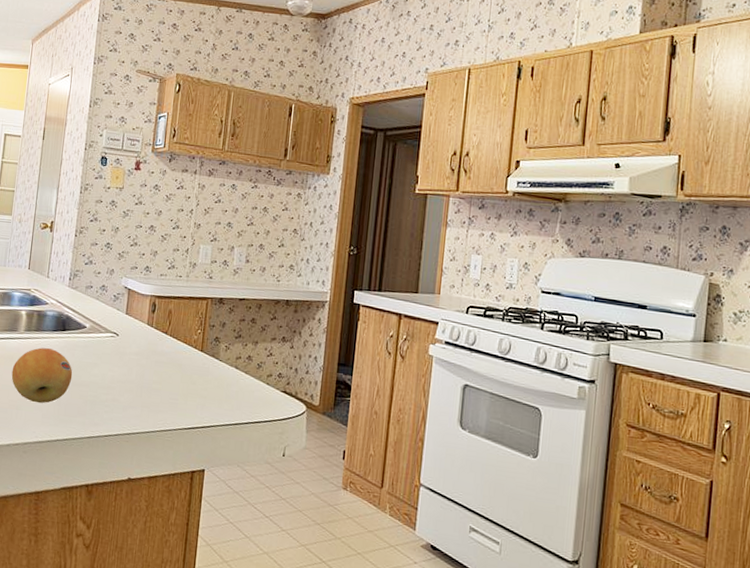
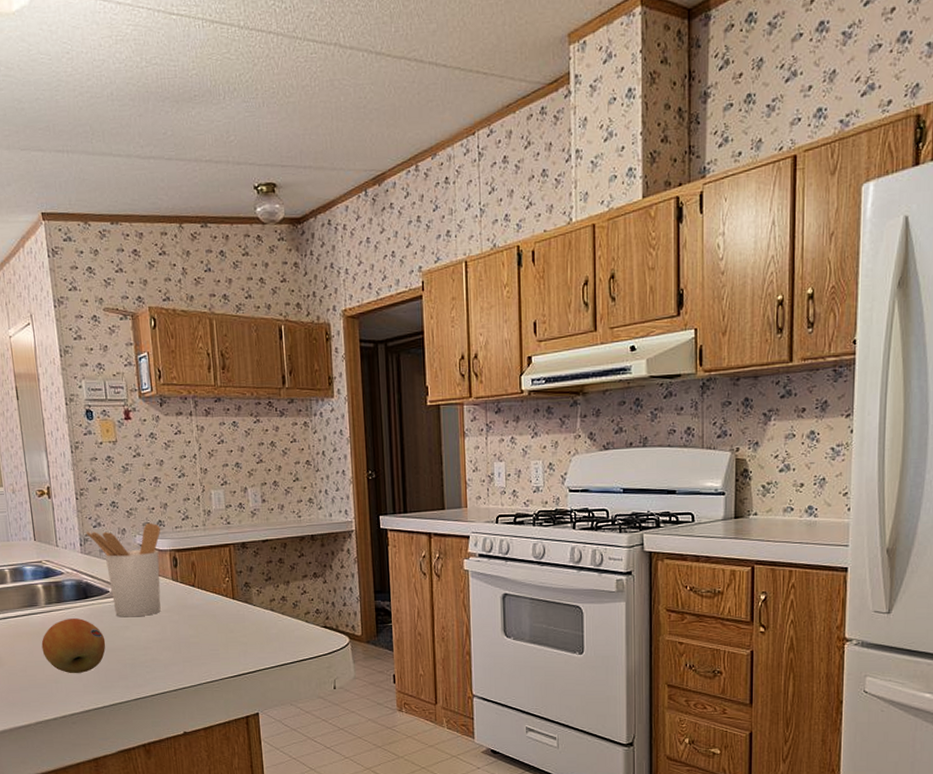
utensil holder: none [77,266,146,356] -> present [86,522,161,617]

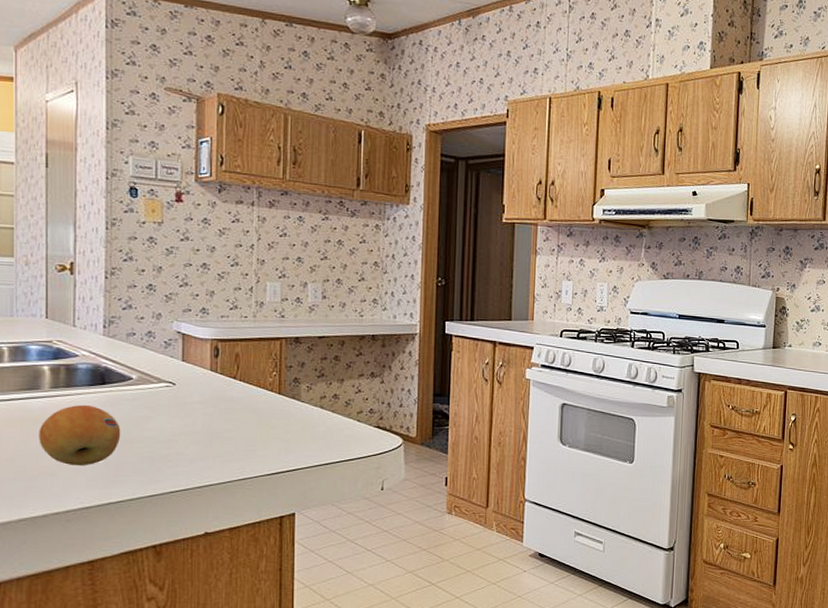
utensil holder: present [86,522,161,617] -> none [113,309,203,408]

